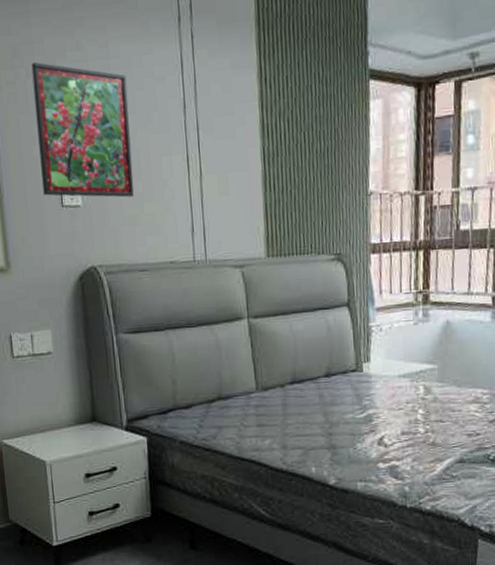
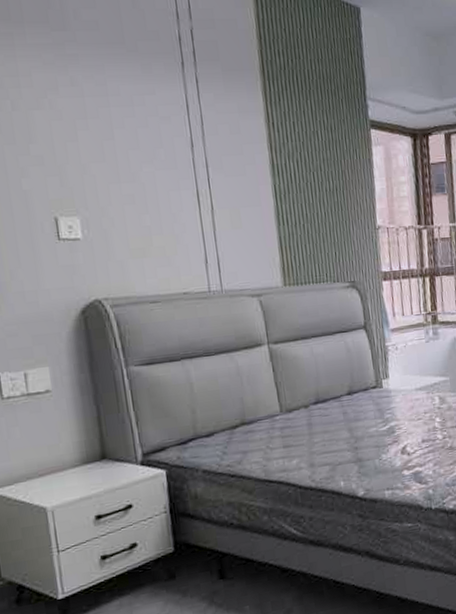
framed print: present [31,62,134,198] -> none [17,95,141,231]

